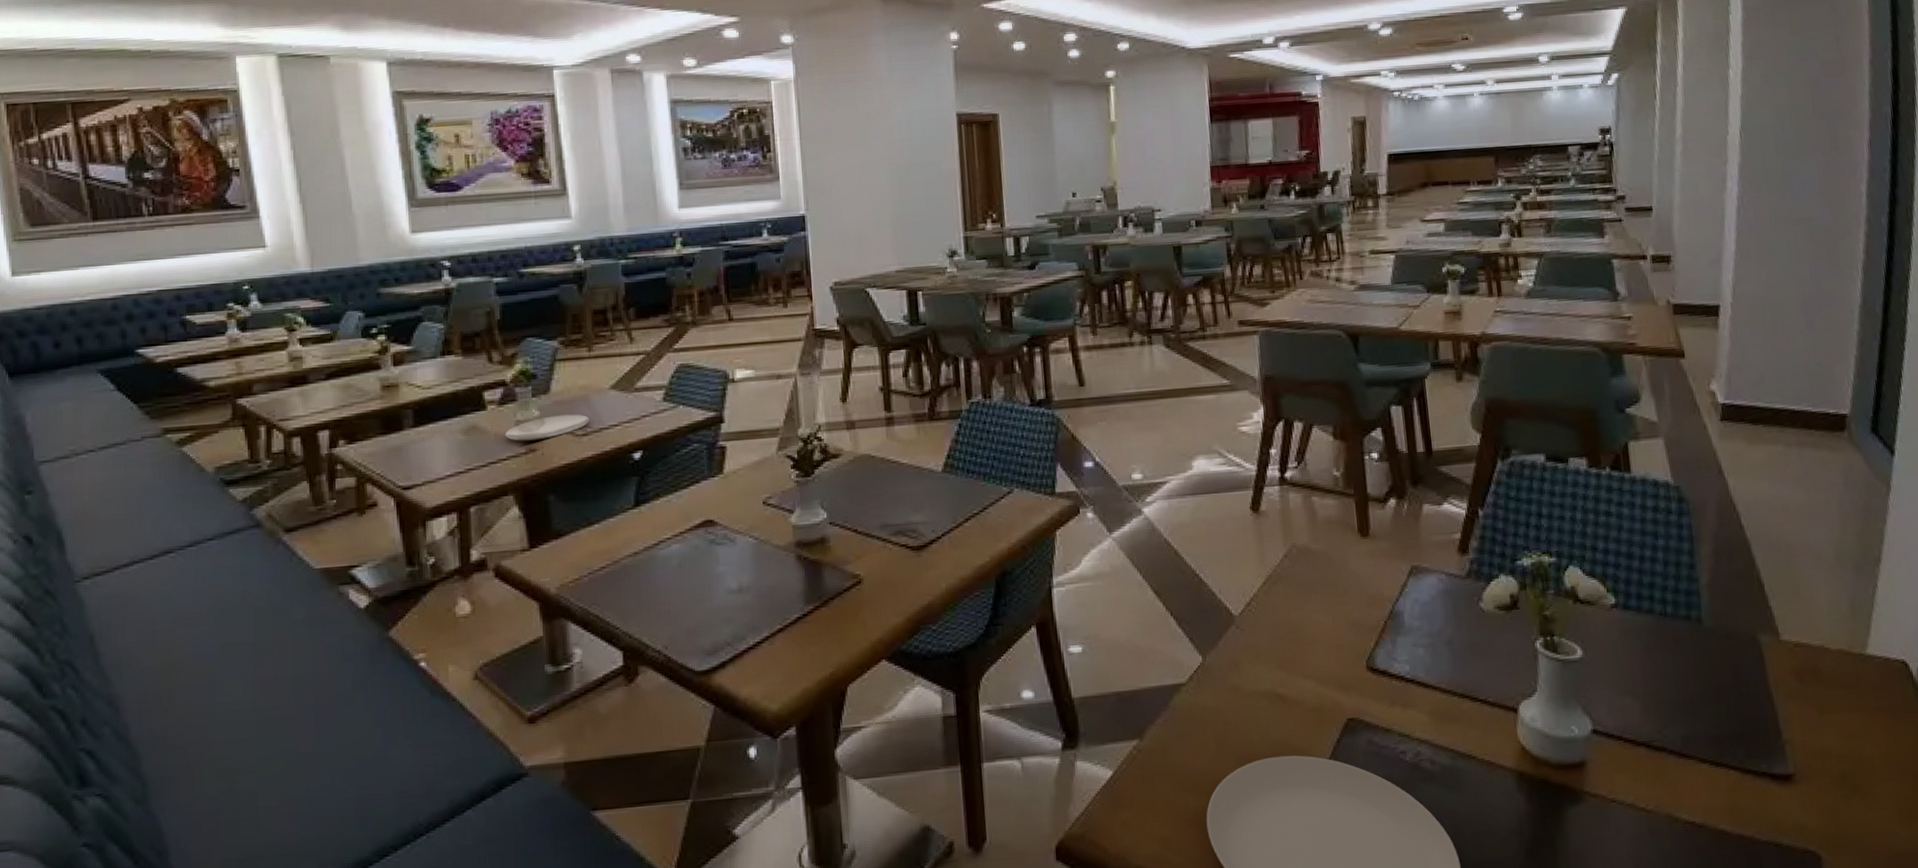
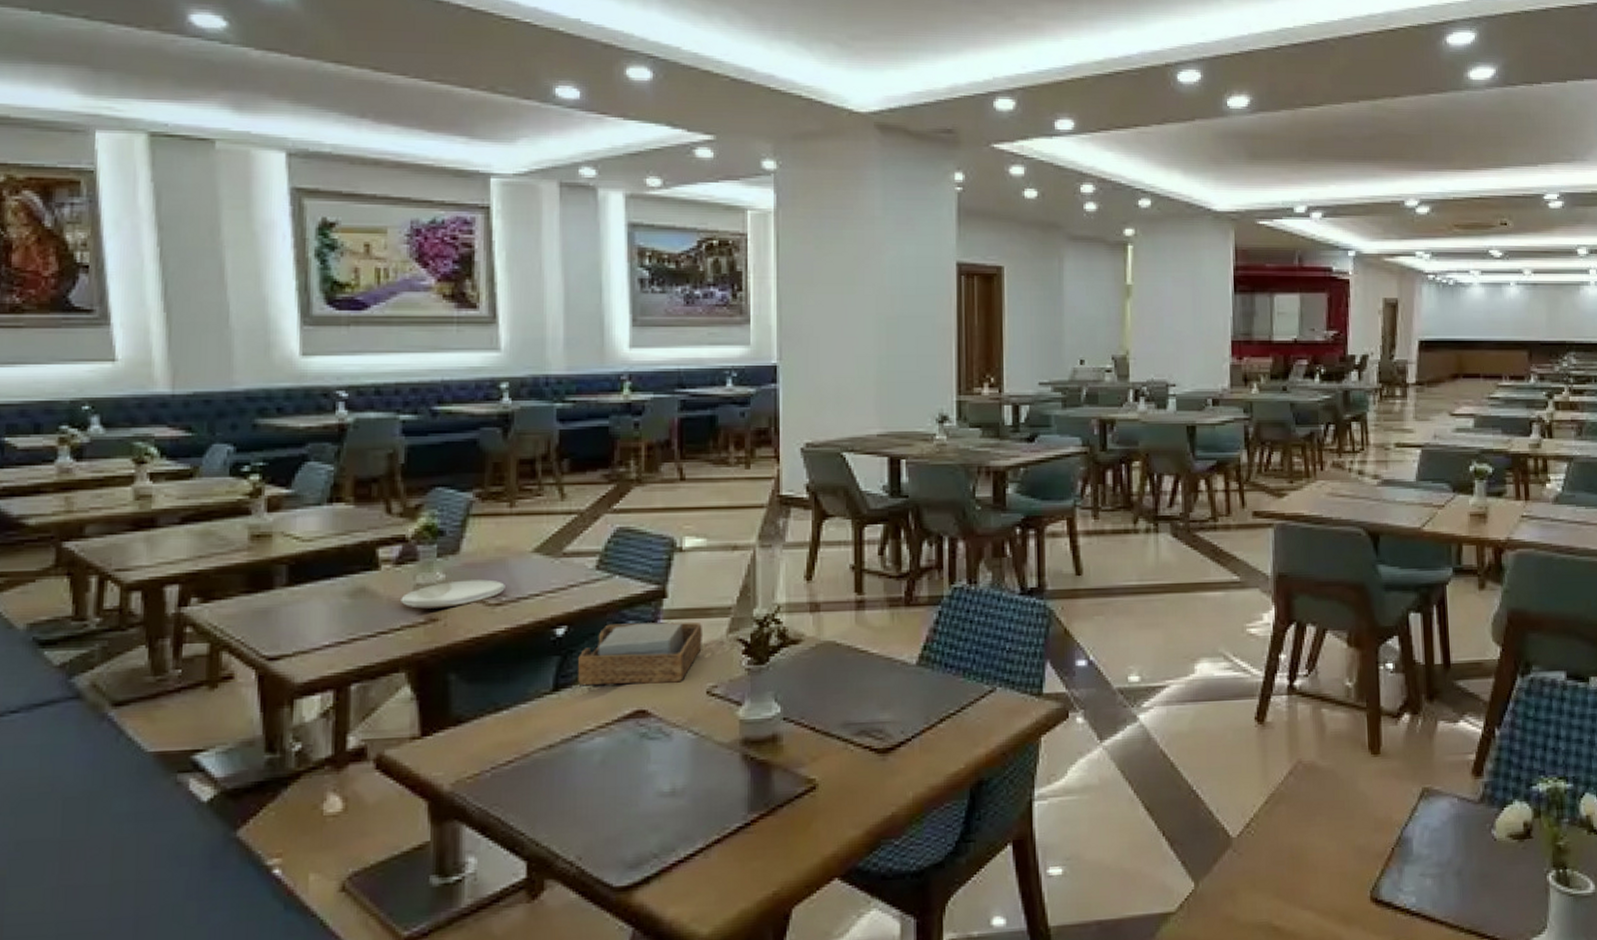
napkin holder: none [652,442,757,501] -> present [577,621,704,686]

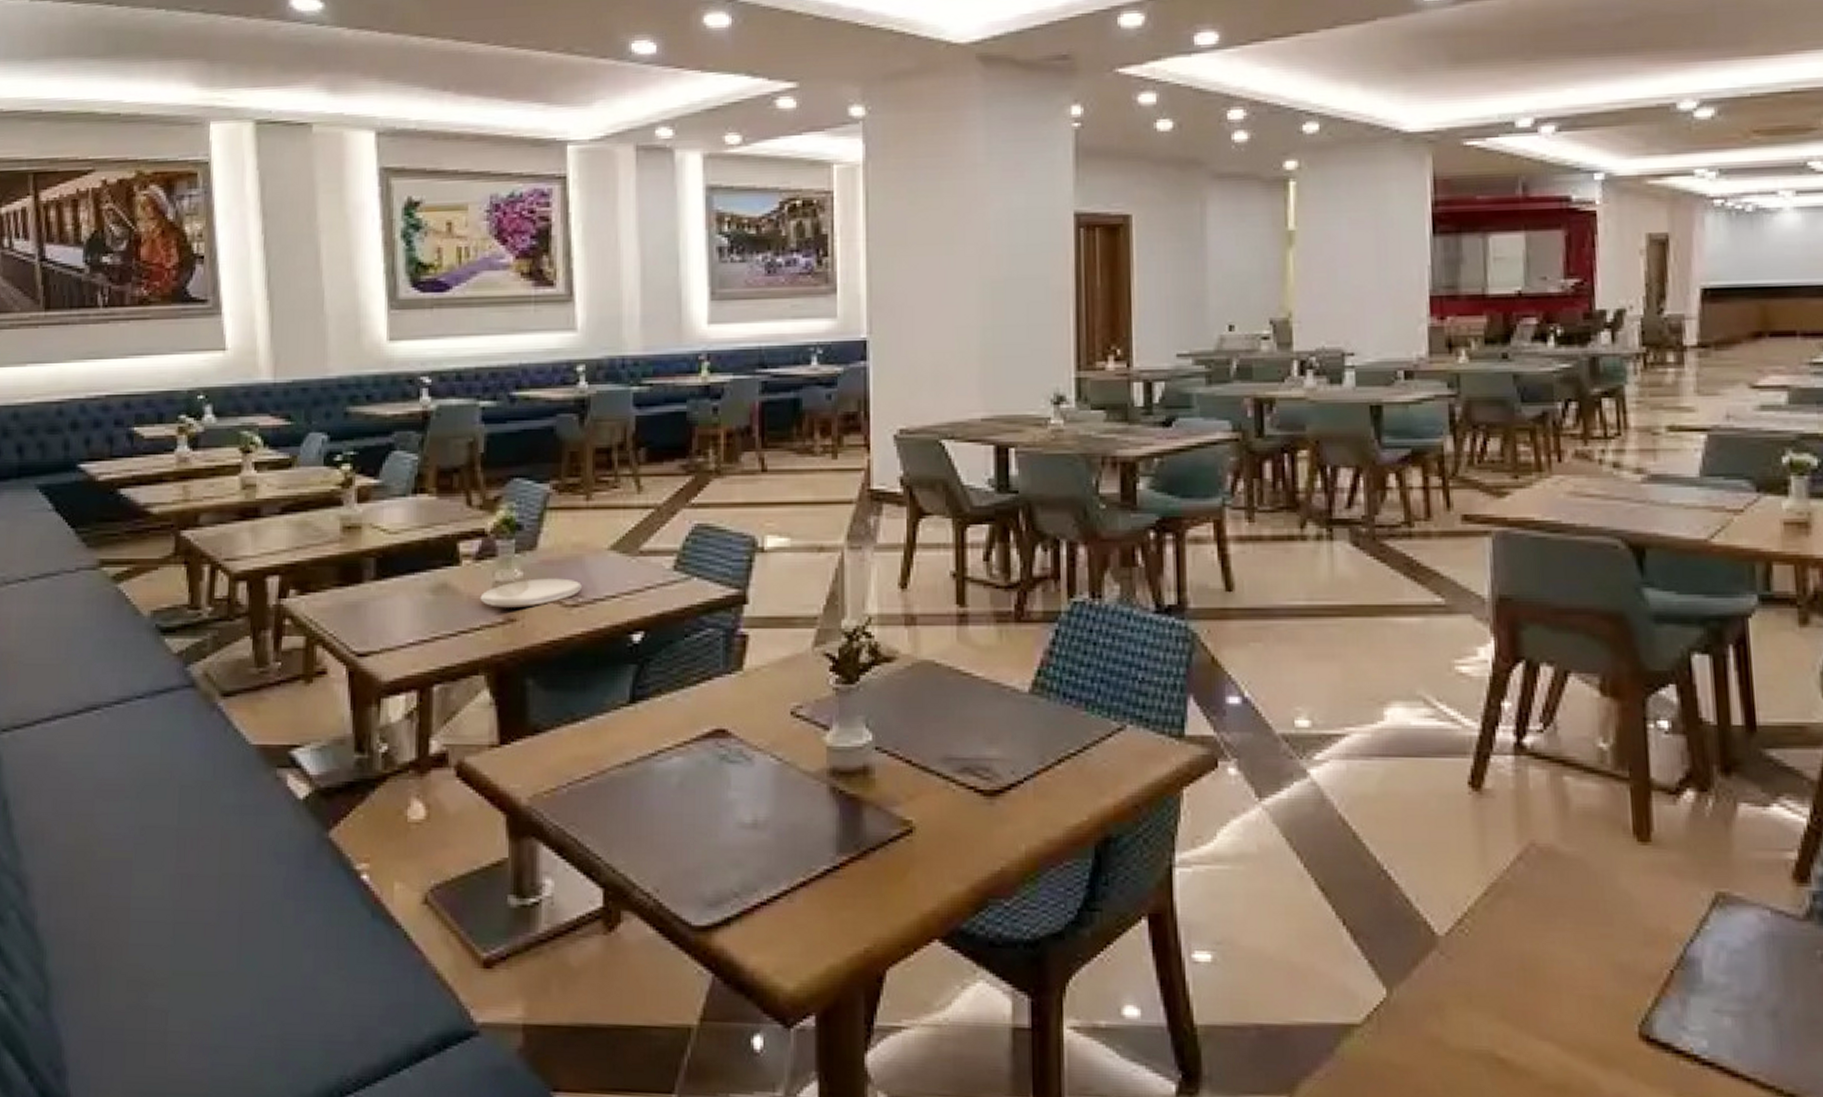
napkin holder: present [577,621,704,686] -> none [654,631,787,700]

